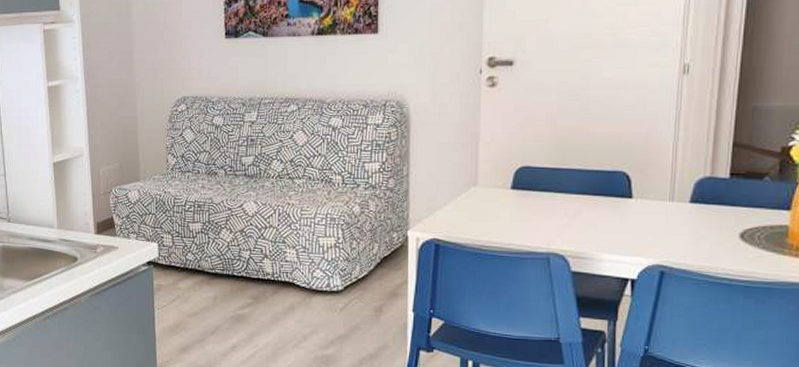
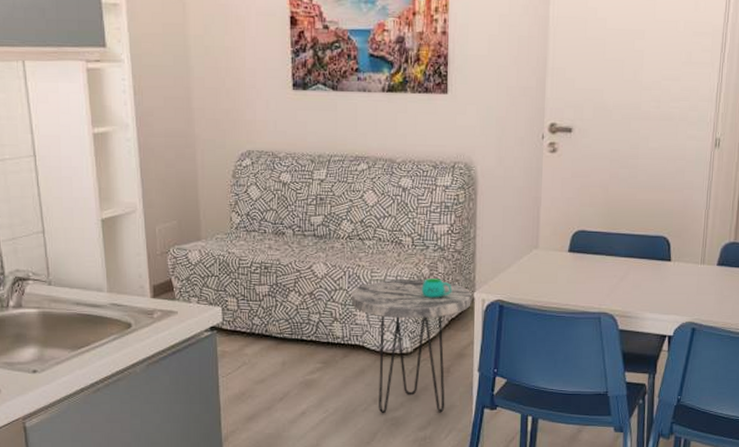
side table: none [281,217,405,353] -> present [351,279,472,413]
mug: none [352,216,383,236] -> present [421,278,451,298]

